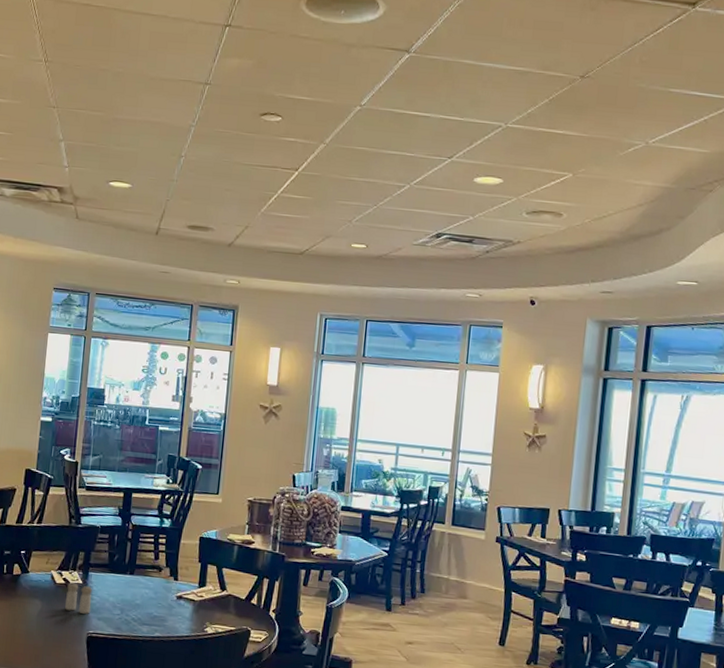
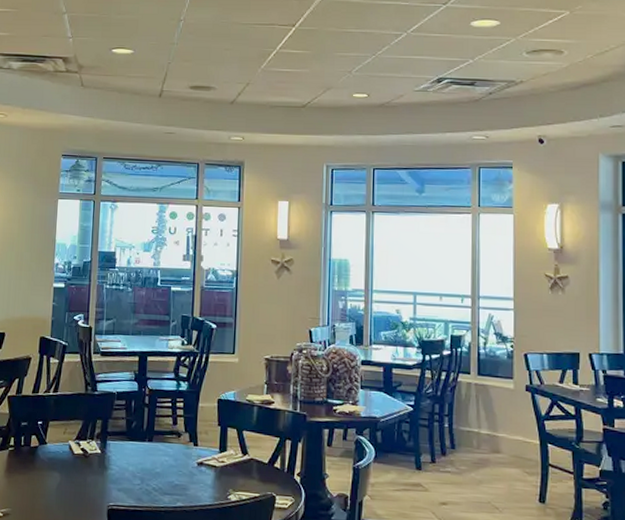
salt and pepper shaker: present [65,583,93,614] -> none [84,453,112,485]

